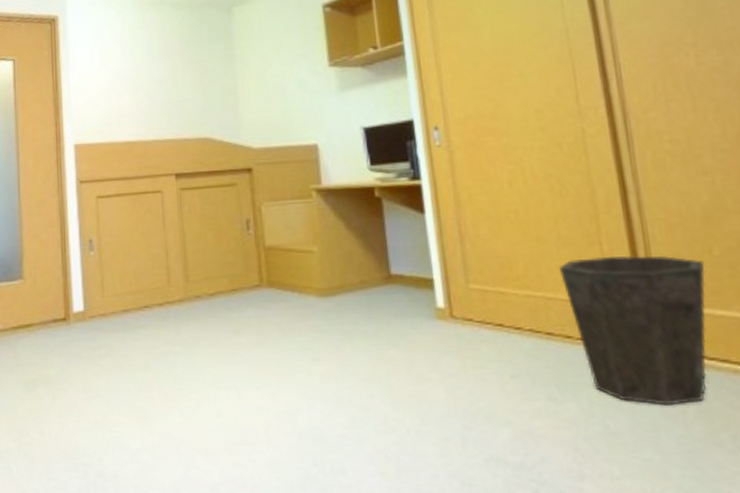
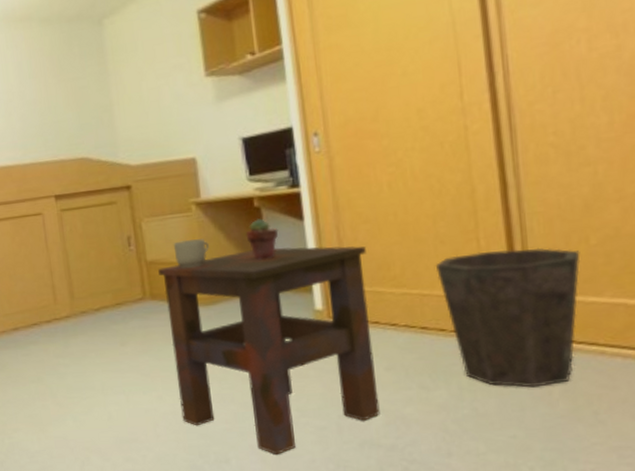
side table: none [276,240,507,467] -> present [158,246,380,455]
mug: none [292,226,329,256] -> present [173,239,209,268]
potted succulent: none [366,209,399,251] -> present [245,218,279,260]

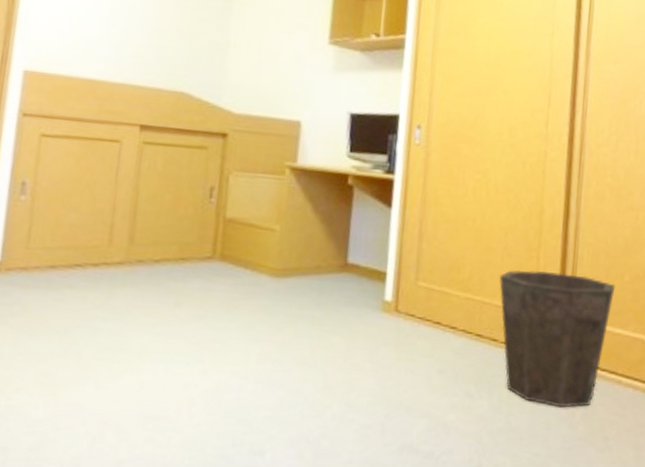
side table: present [158,246,380,455] -> none [223,226,443,451]
mug: present [173,239,209,268] -> none [257,203,295,235]
potted succulent: present [245,218,279,260] -> none [333,197,366,240]

